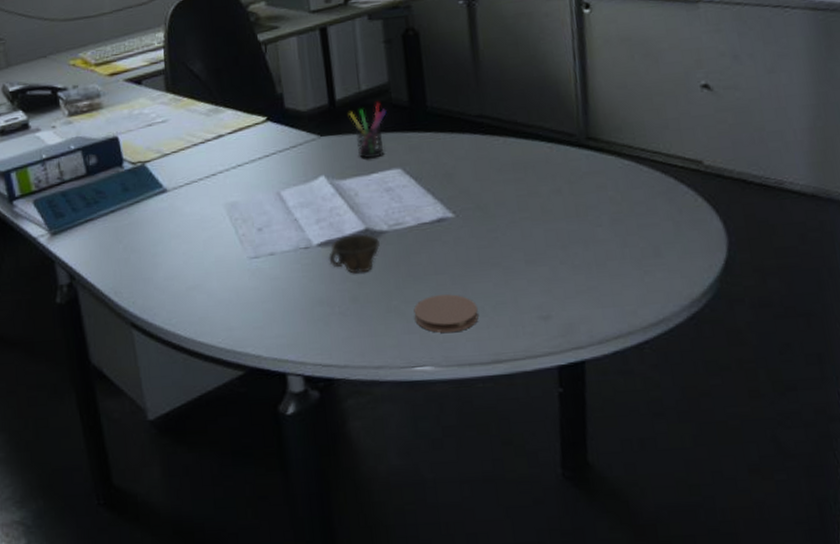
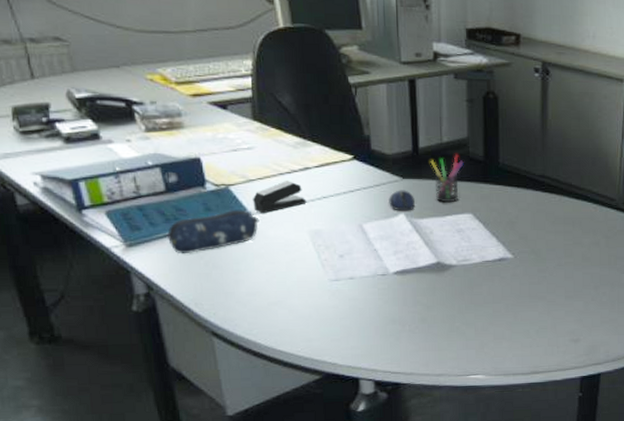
pencil case: none [88,186,175,240] -> present [167,209,260,255]
stapler: none [167,151,222,189] -> present [252,181,307,213]
computer mouse: none [307,148,336,173] -> present [389,190,415,211]
cup: present [329,233,380,274] -> none [403,265,448,299]
coaster: present [413,294,479,333] -> none [472,319,524,350]

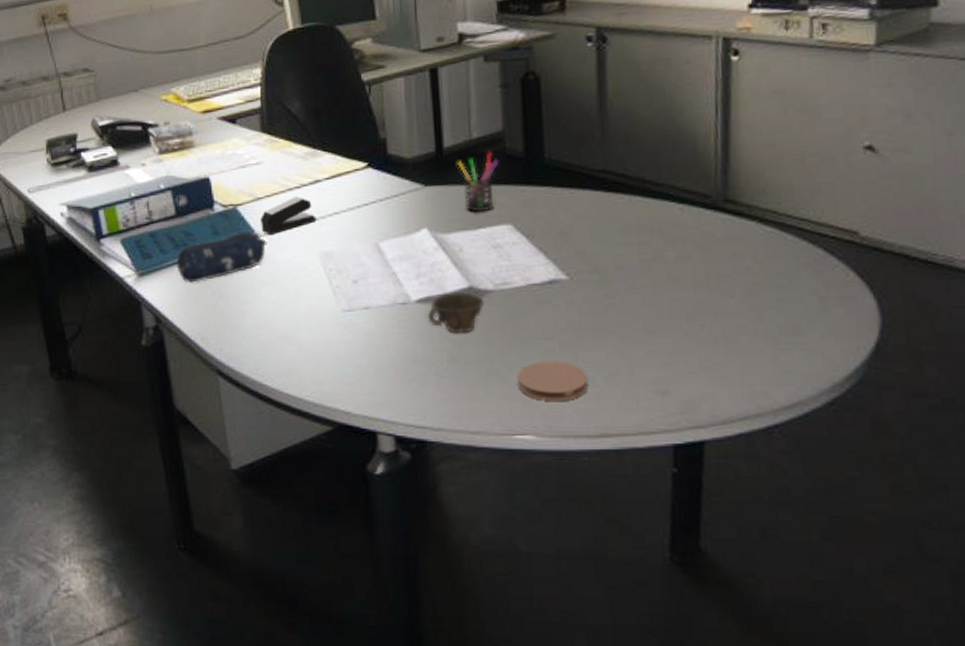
computer mouse: present [389,190,415,211] -> none [409,199,440,225]
cup: none [403,265,448,299] -> present [428,291,484,334]
coaster: none [472,319,524,350] -> present [517,361,588,402]

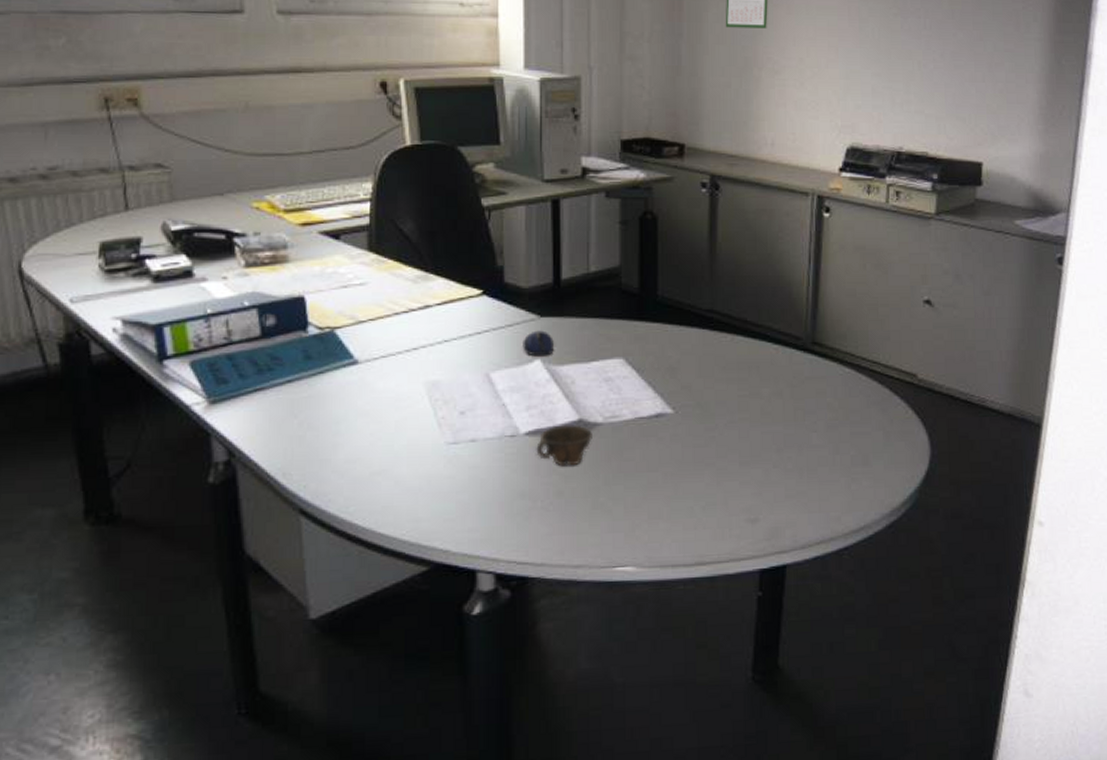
pencil case: present [176,231,267,283] -> none [258,357,367,413]
stapler: present [259,196,317,234] -> none [360,322,425,361]
computer mouse: none [409,199,440,225] -> present [523,330,554,357]
pen holder: present [457,152,499,213] -> none [574,286,615,346]
coaster: present [517,361,588,402] -> none [621,493,687,533]

